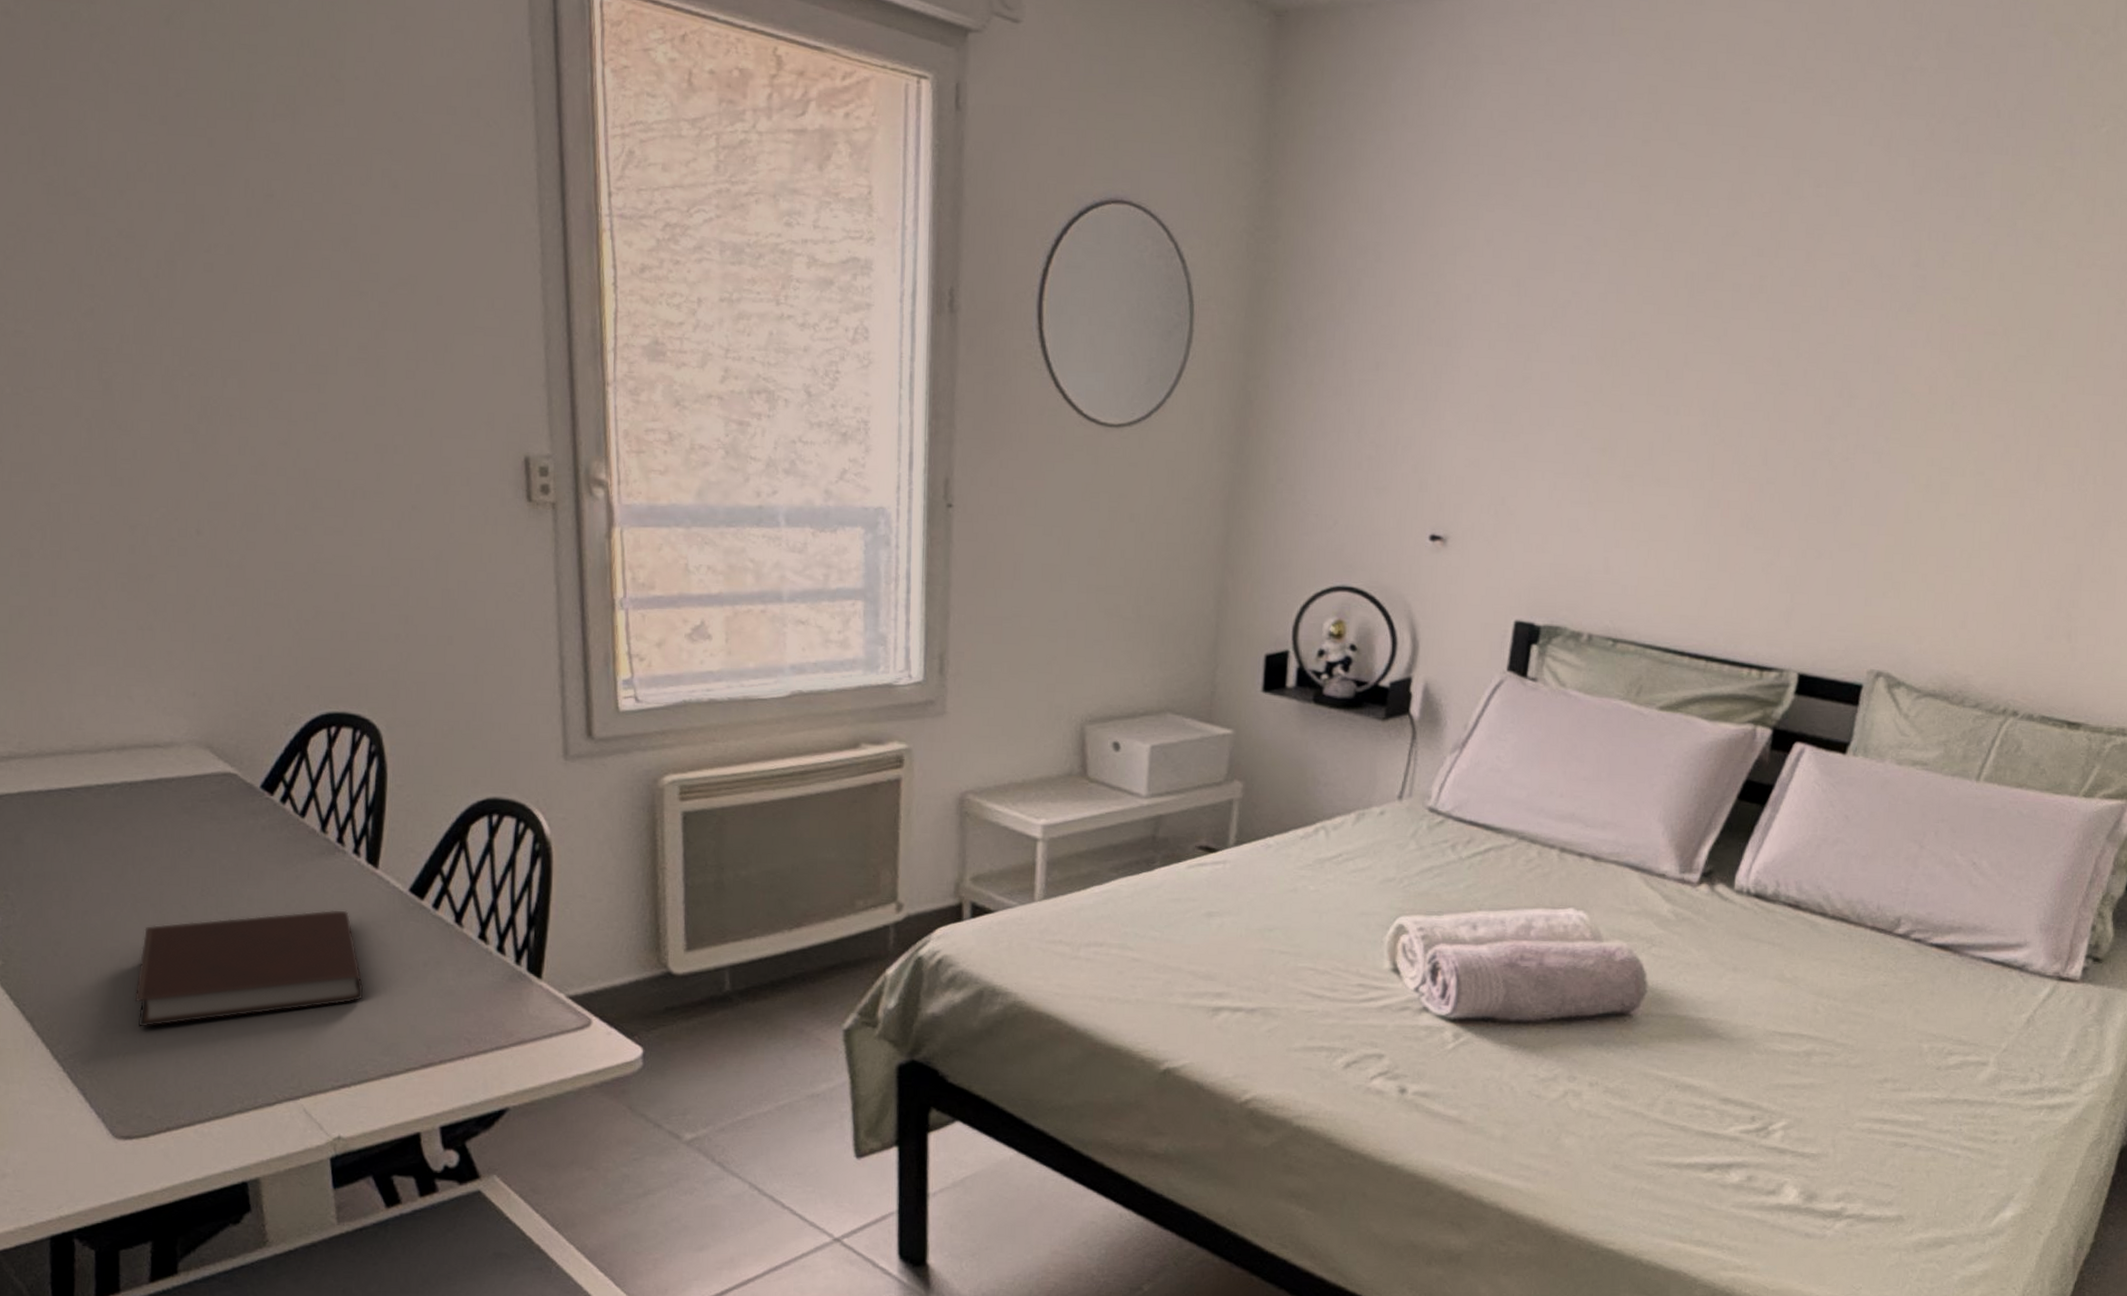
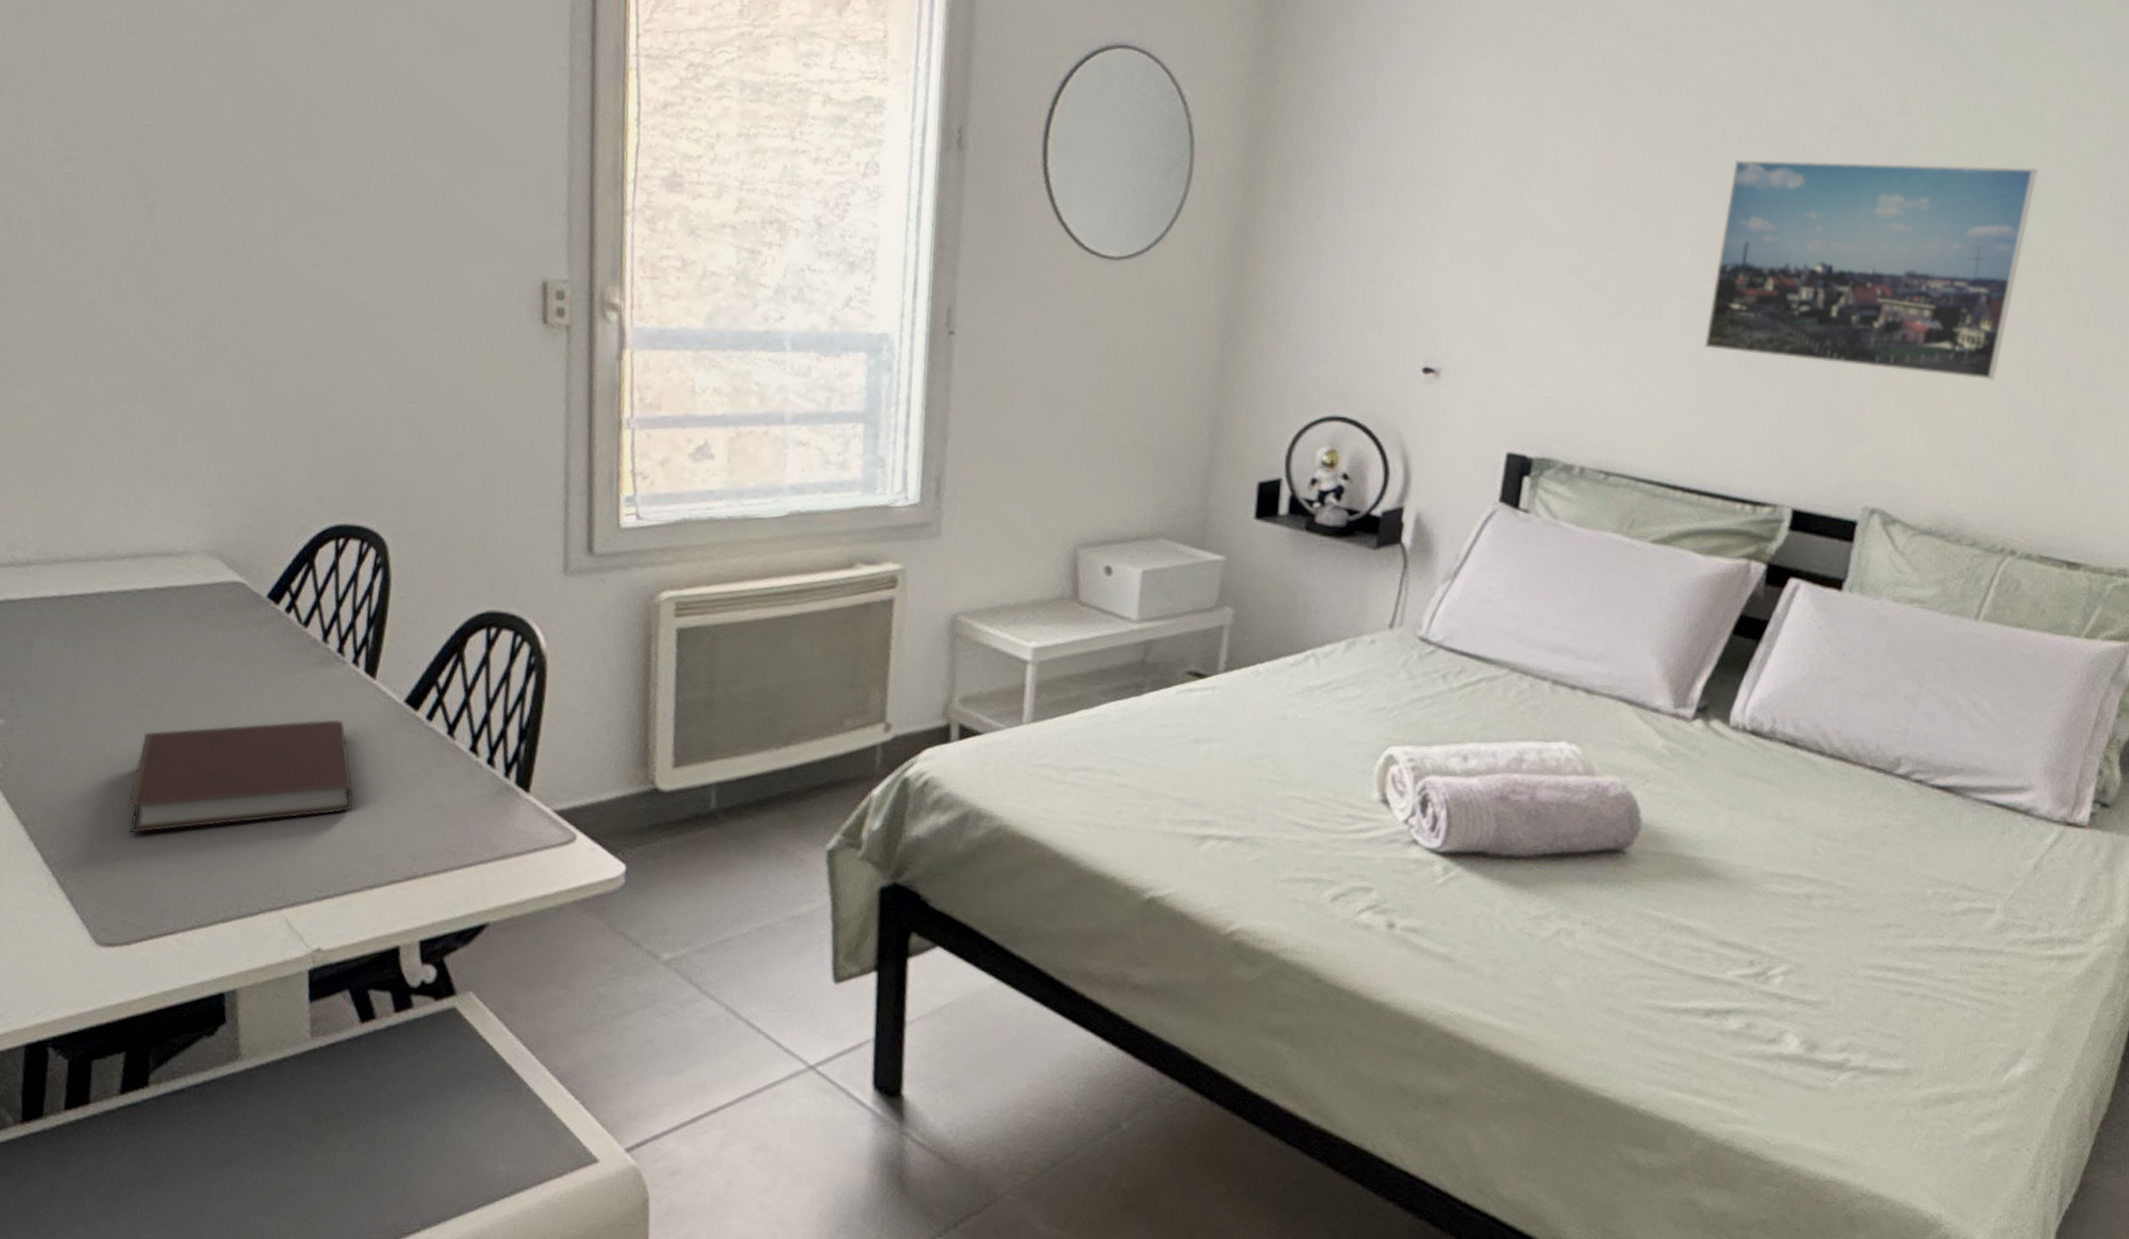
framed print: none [1713,315,2051,540] -> present [1704,159,2038,380]

